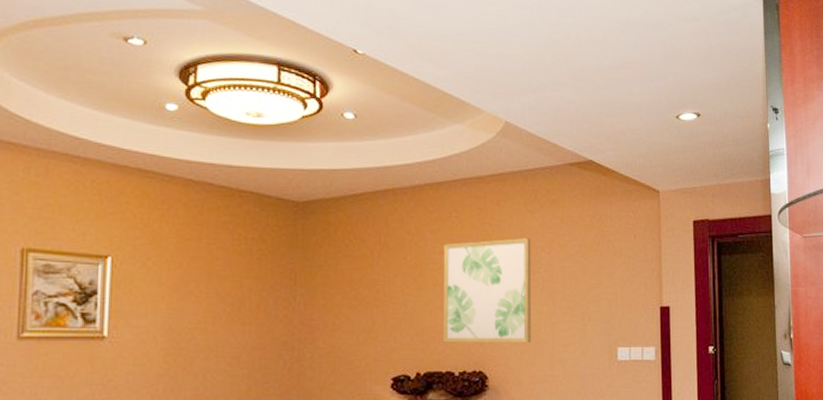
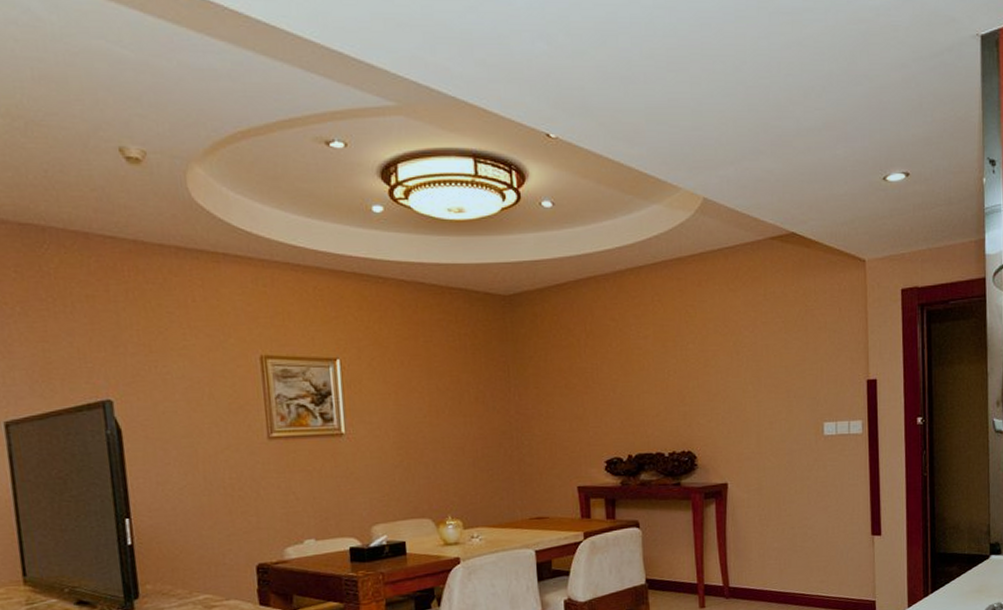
wall art: present [443,237,532,343] -> none [647,317,738,426]

